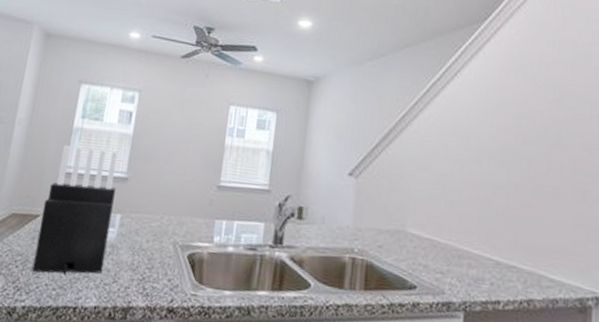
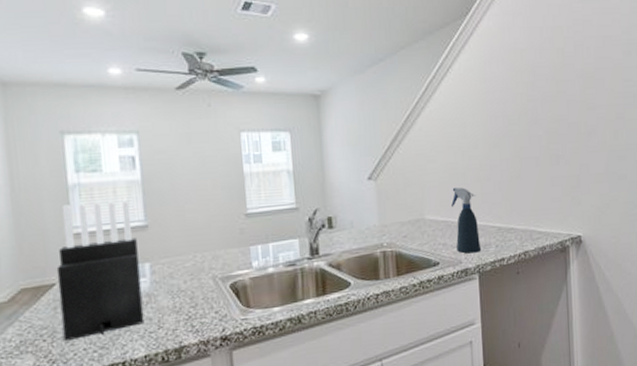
spray bottle: none [440,202,472,286] -> present [451,187,482,254]

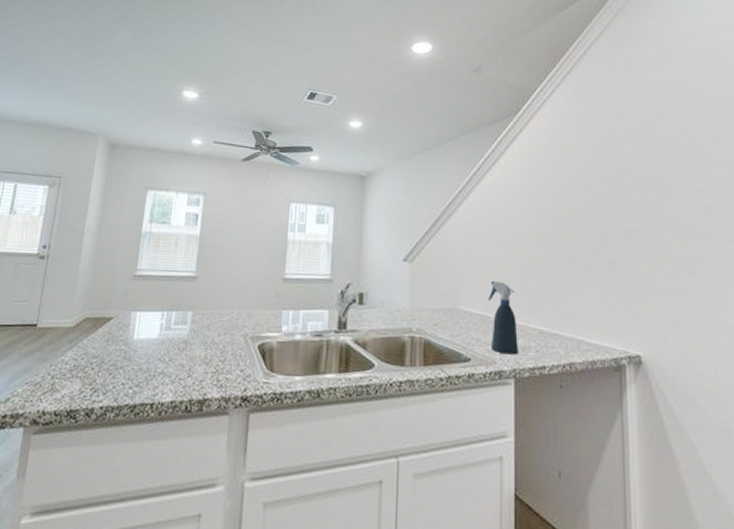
knife block: present [56,200,145,341] -> none [108,249,187,373]

